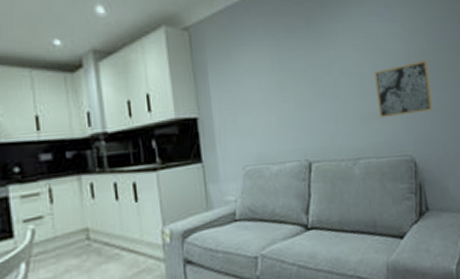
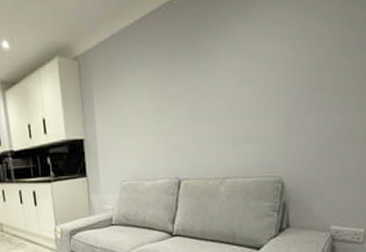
wall art: present [374,60,434,119] -> none [252,81,313,141]

